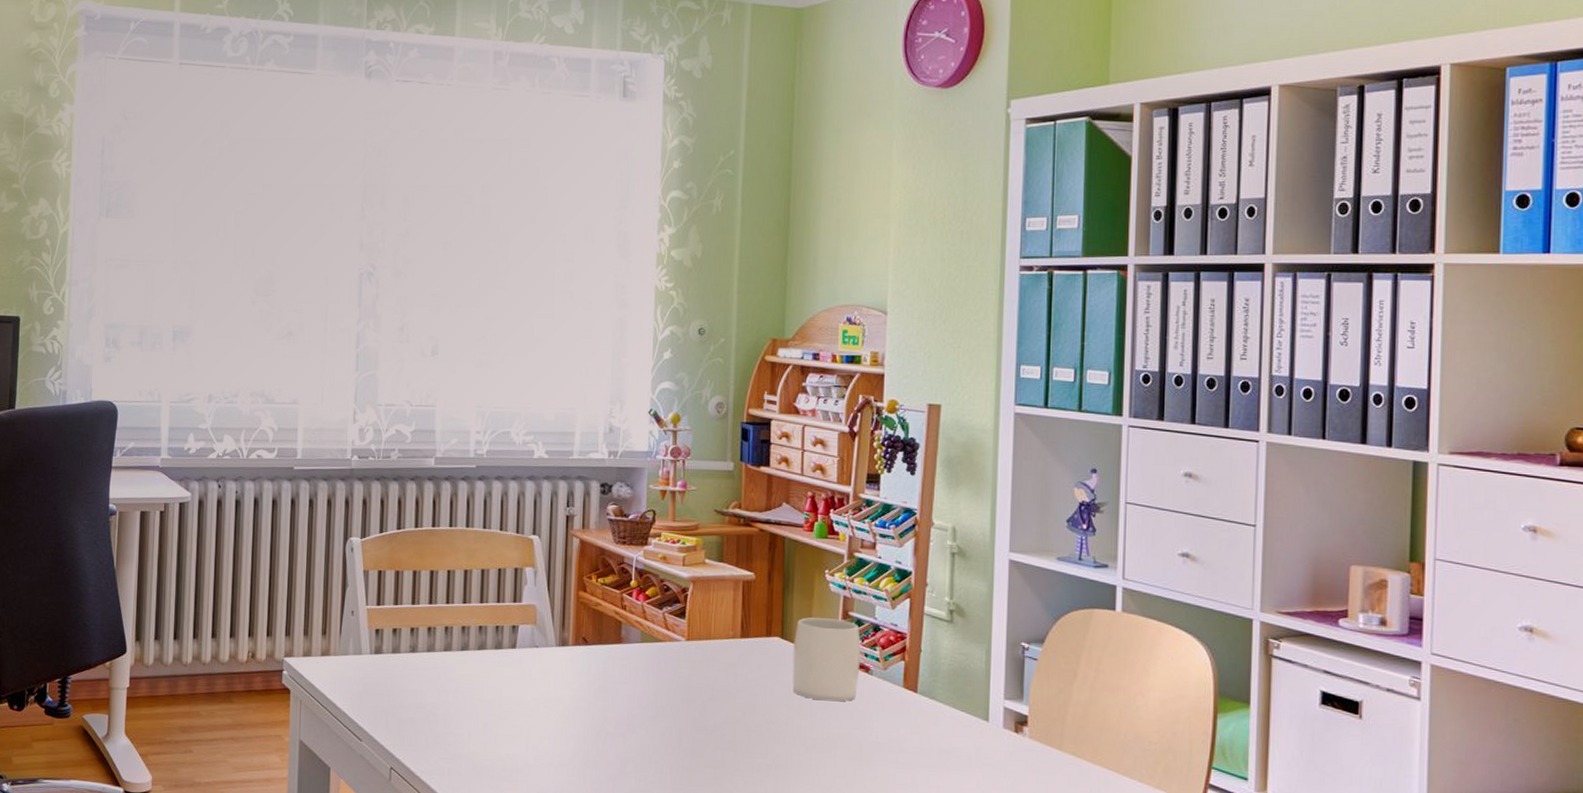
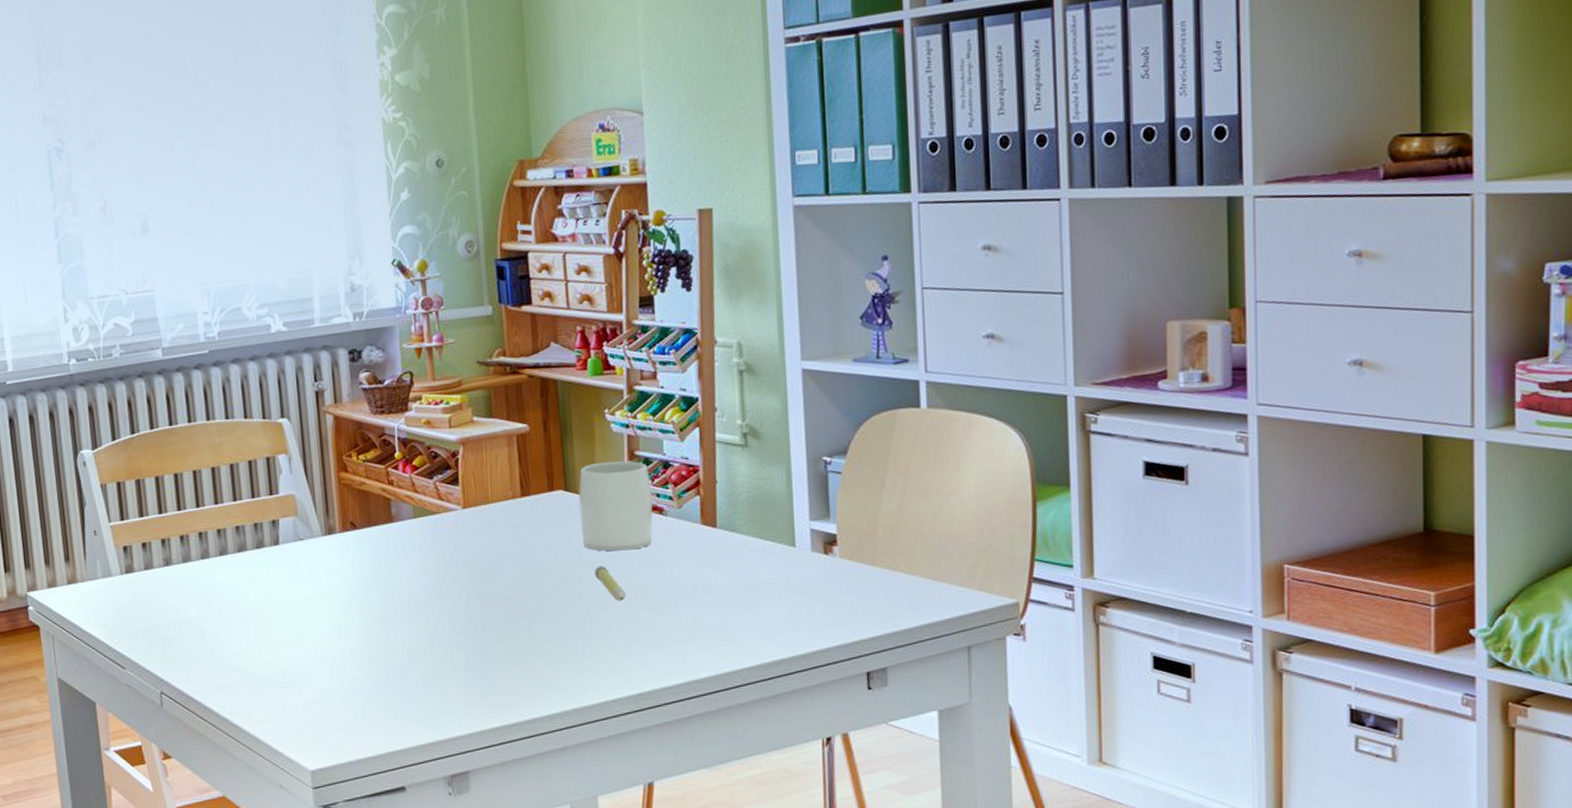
pencil: none [800,712,827,748] -> present [594,565,625,601]

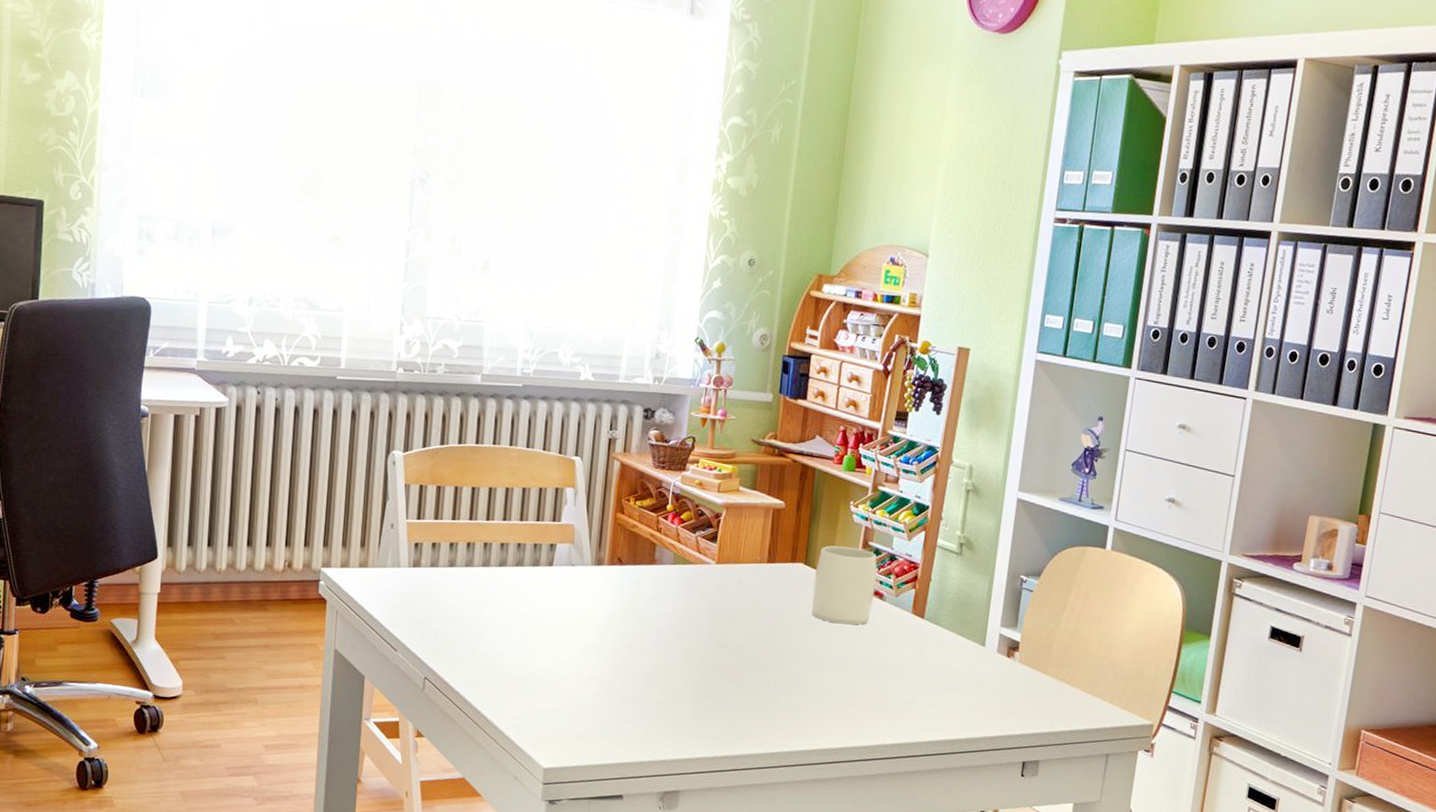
pencil: present [594,565,625,601] -> none [816,633,839,667]

